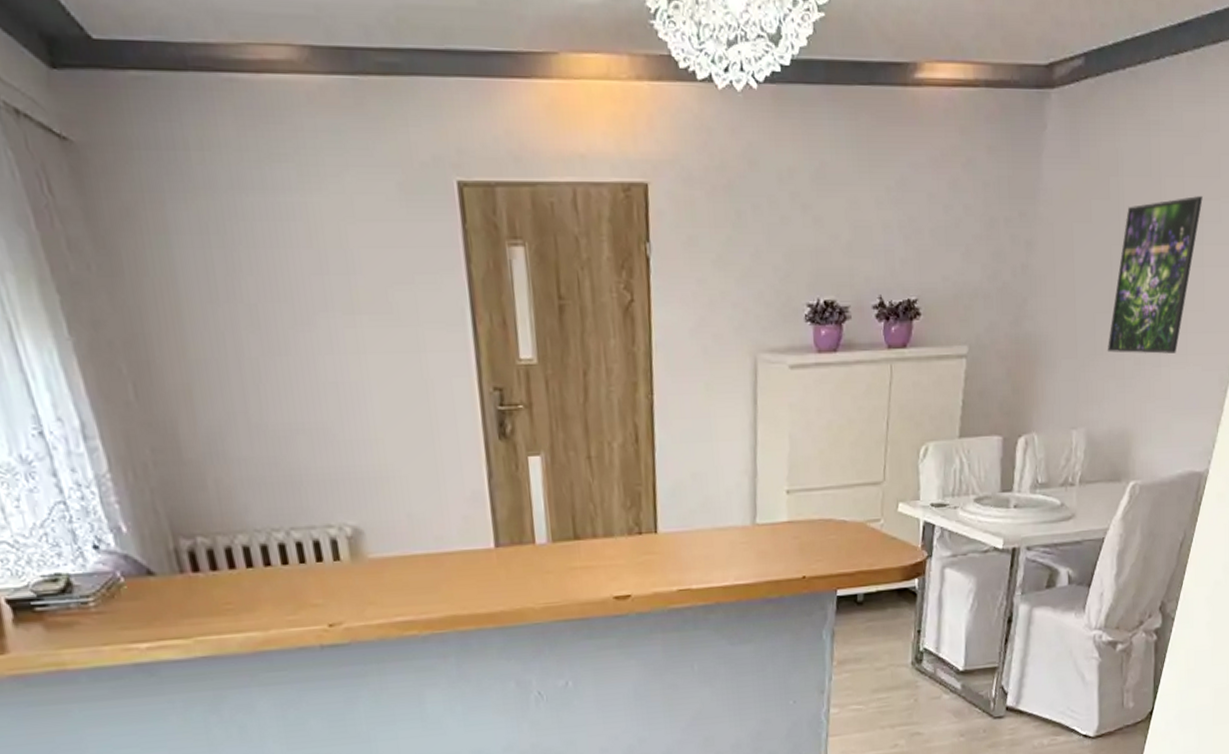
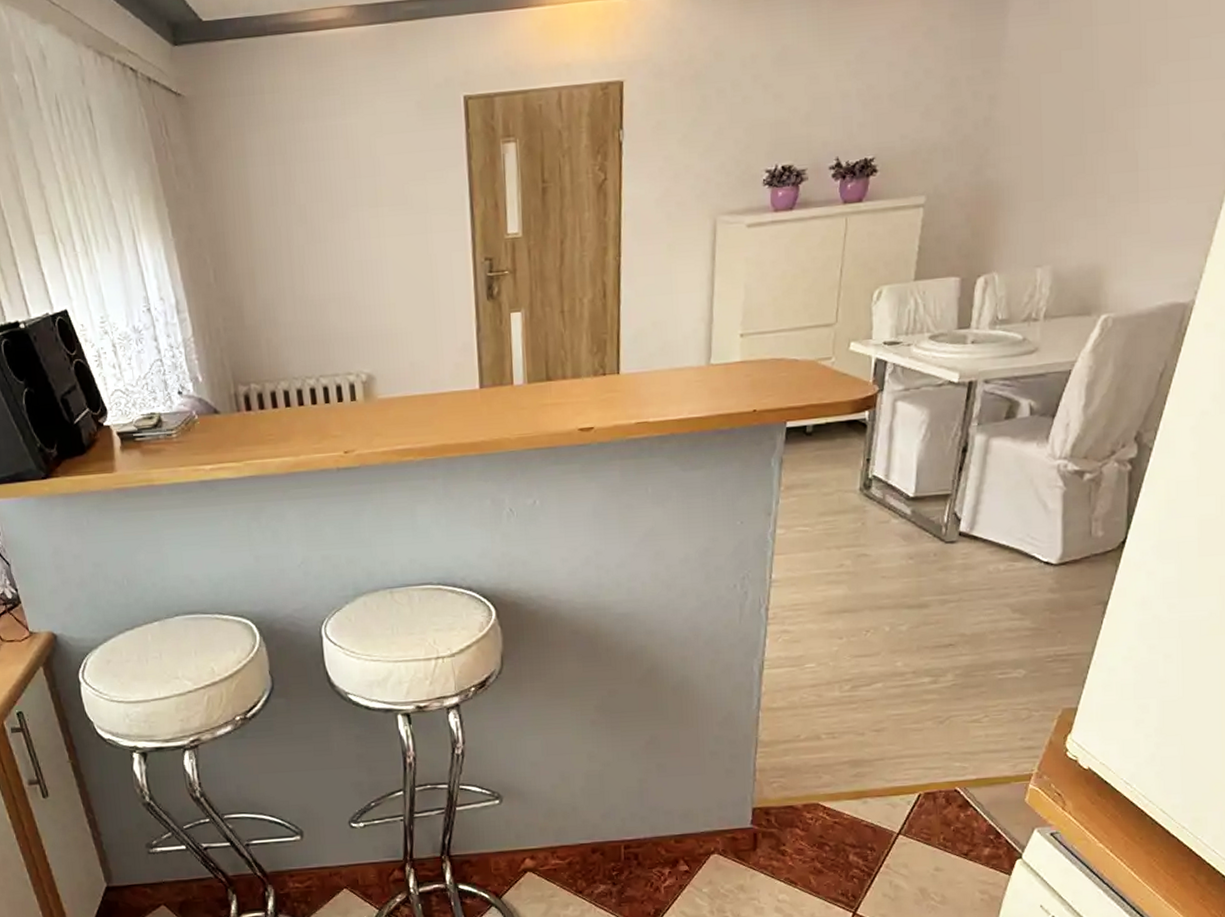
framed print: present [1107,196,1203,354] -> none [1077,35,1190,193]

